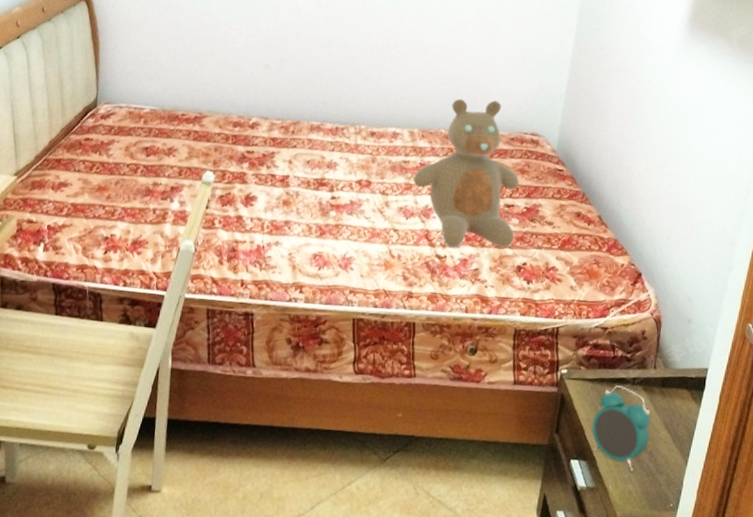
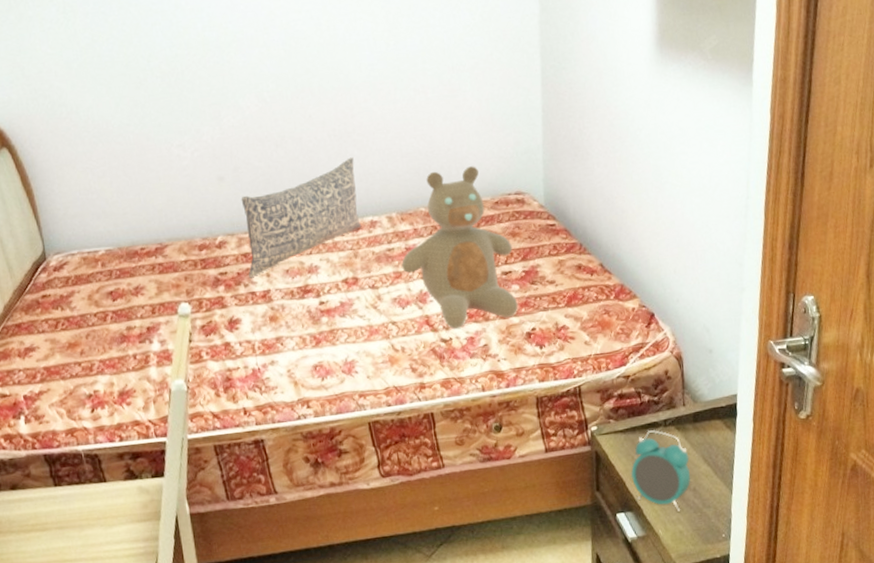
pillow: none [273,70,390,162] -> present [241,157,362,278]

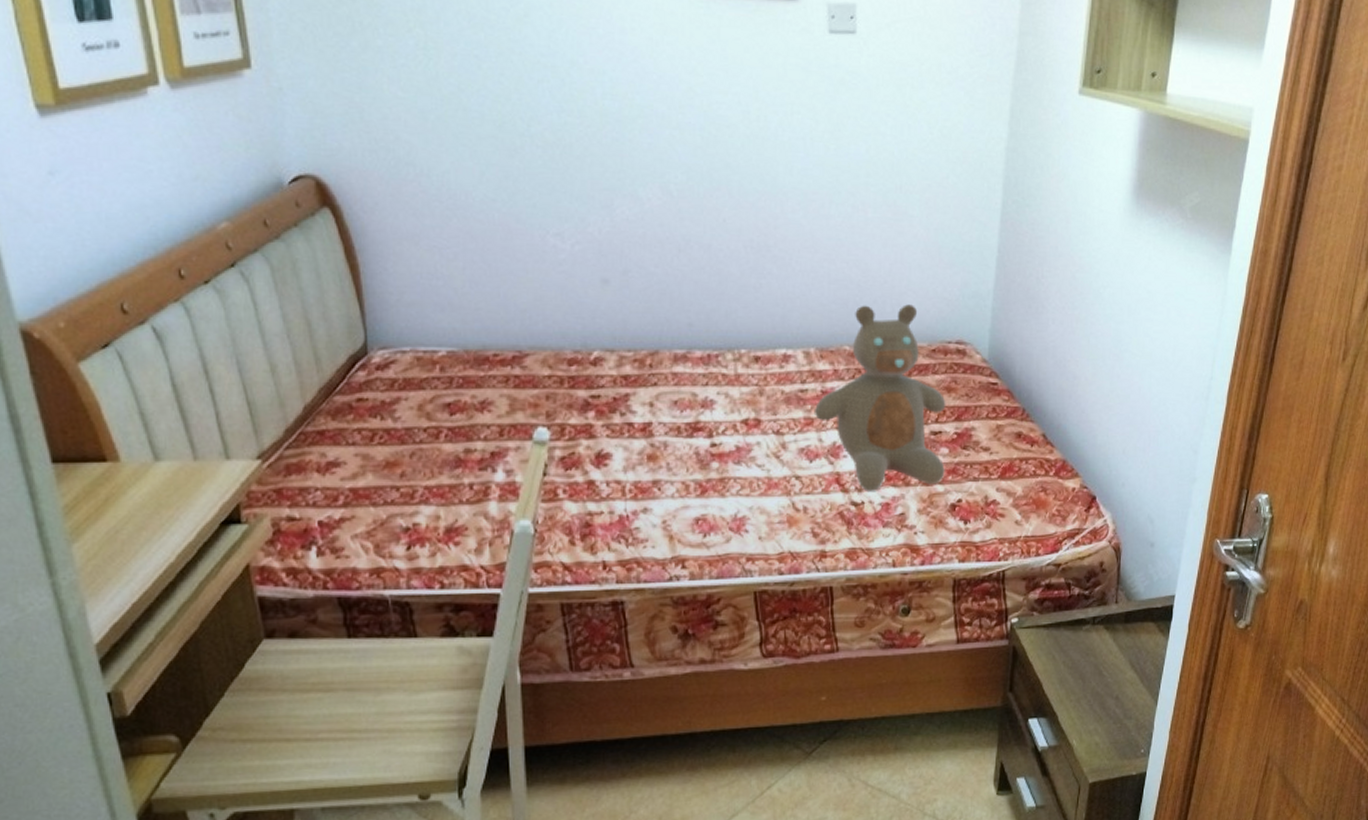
pillow: present [241,157,362,278] -> none [627,276,773,406]
alarm clock: present [630,429,691,513] -> none [1049,627,1116,722]

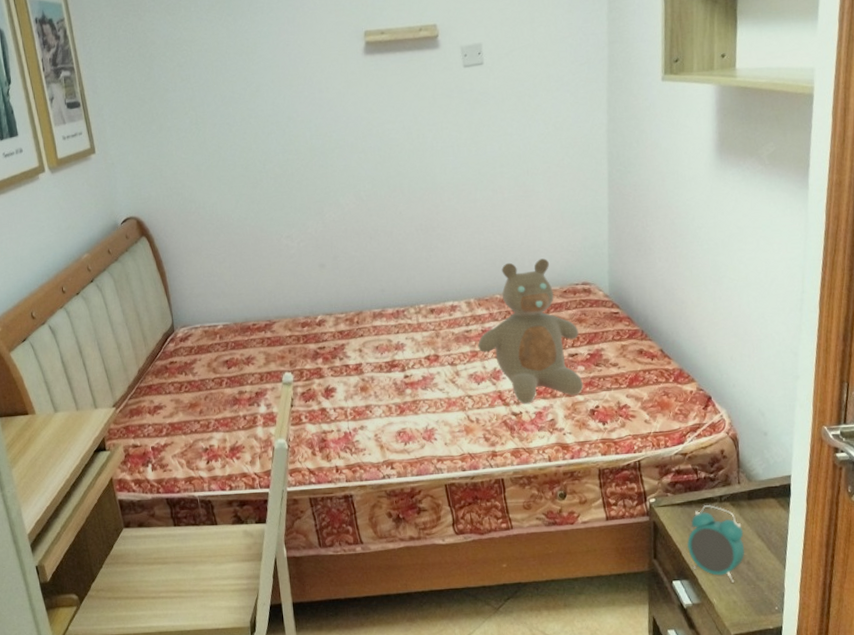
alarm clock: none [1049,627,1116,722] -> present [686,504,745,584]

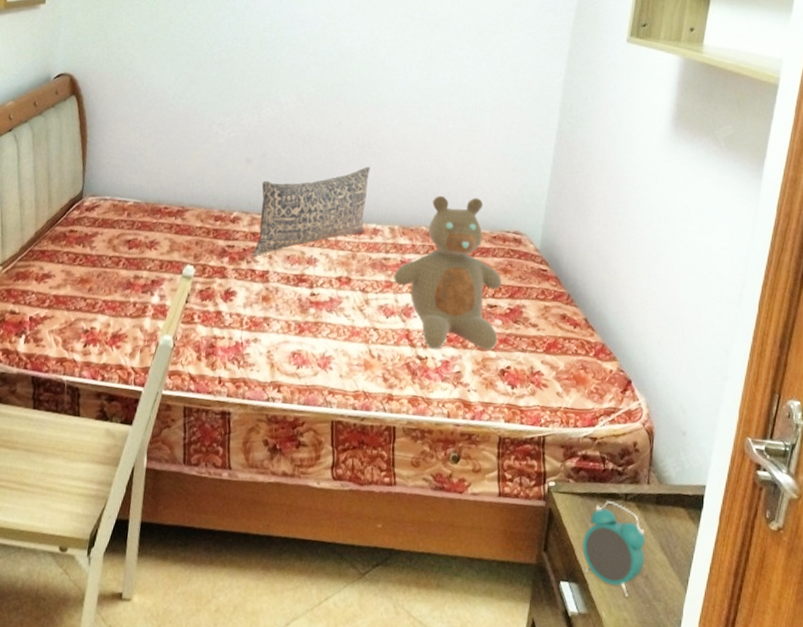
pillow: none [339,249,444,353] -> present [253,166,370,257]

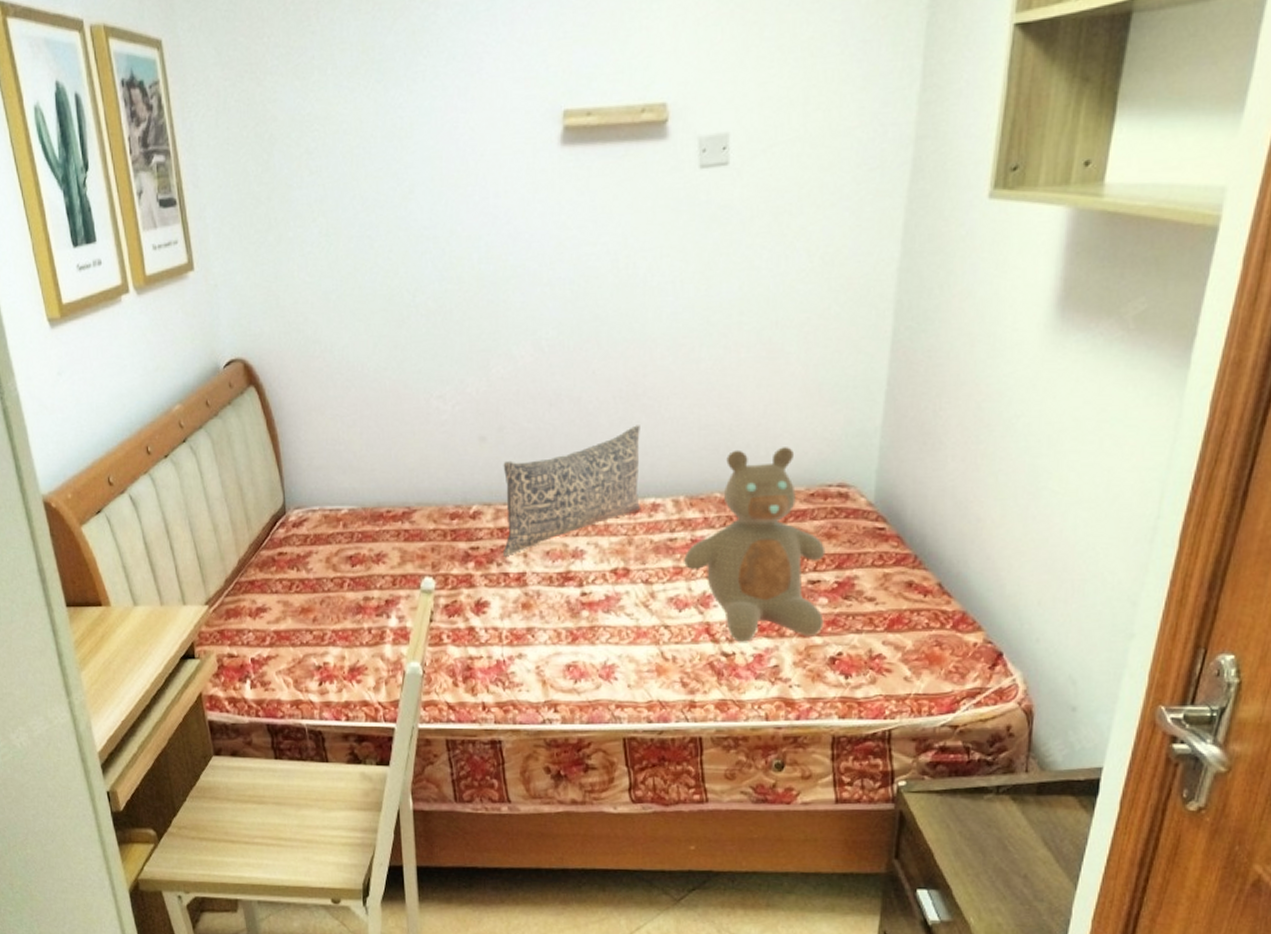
alarm clock: present [581,499,646,598] -> none [942,795,1024,901]

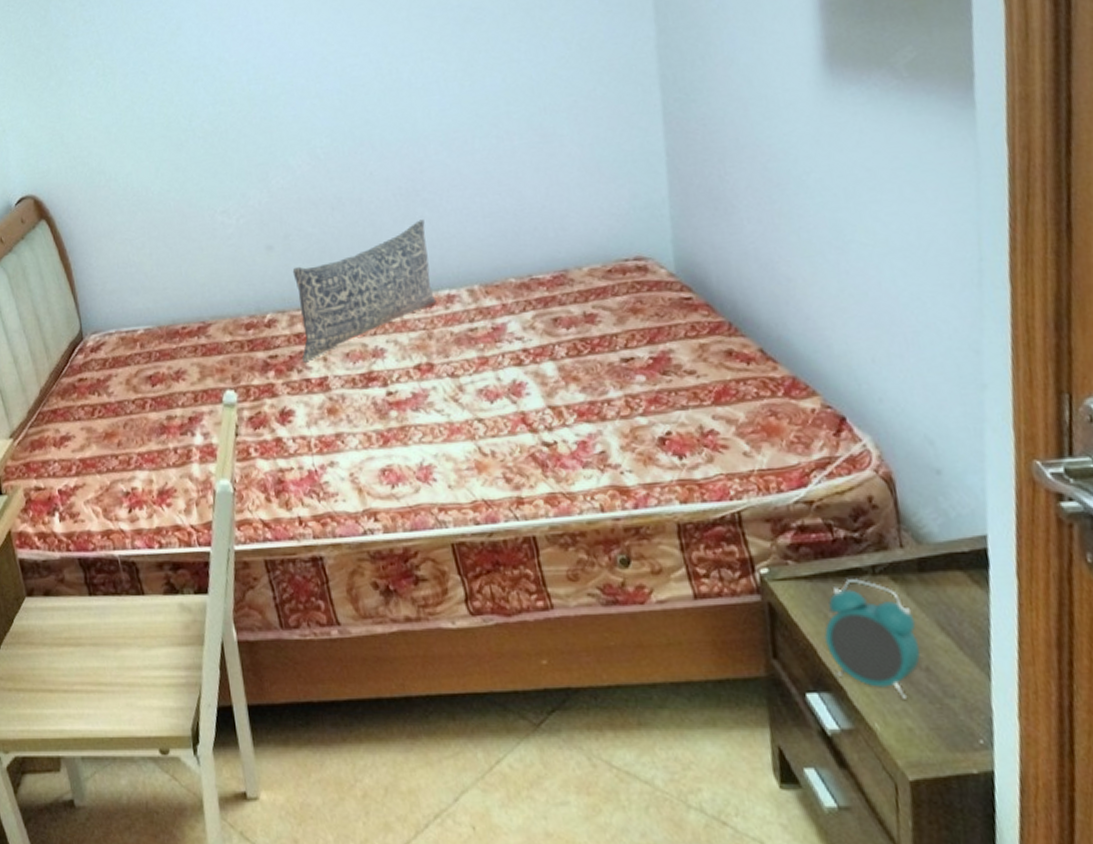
teddy bear: present [684,447,826,642] -> none [488,226,646,430]
alarm clock: none [942,795,1024,901] -> present [823,578,921,701]

